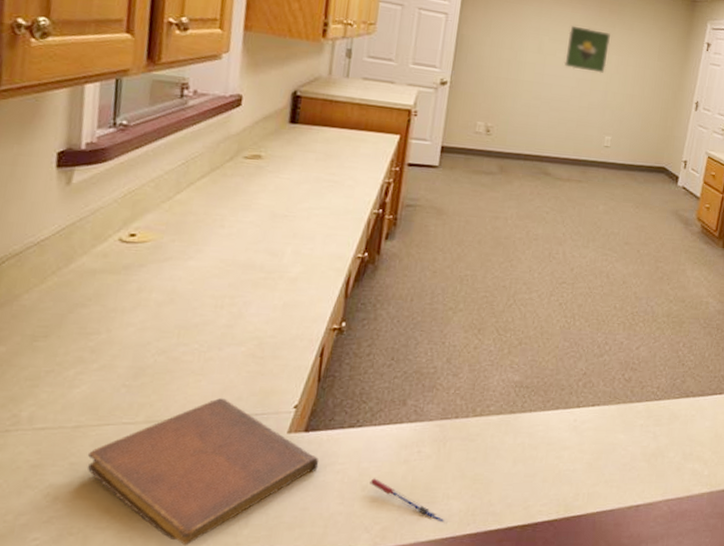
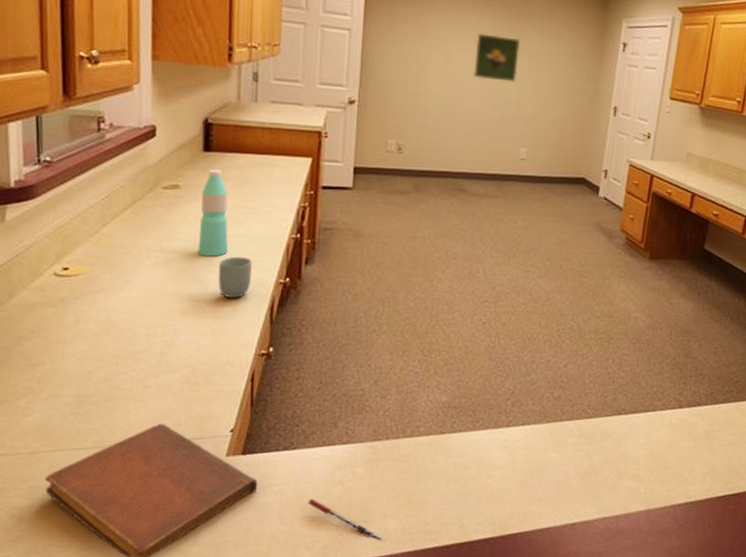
water bottle: none [275,141,312,229] -> present [197,169,229,257]
cup: none [294,229,331,271] -> present [218,256,252,298]

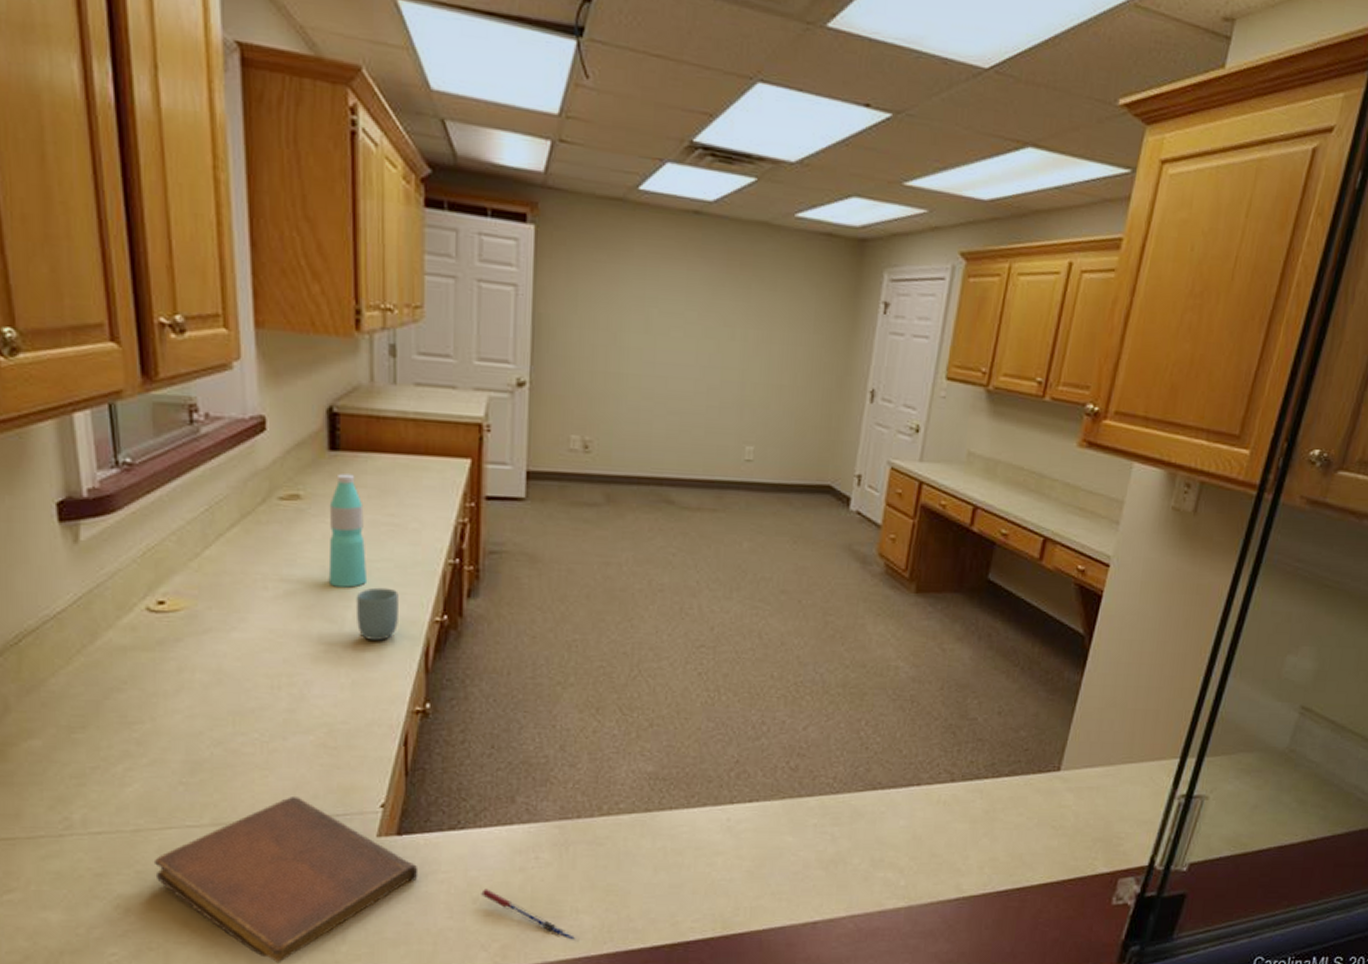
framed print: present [473,33,520,83] -> none [681,289,745,358]

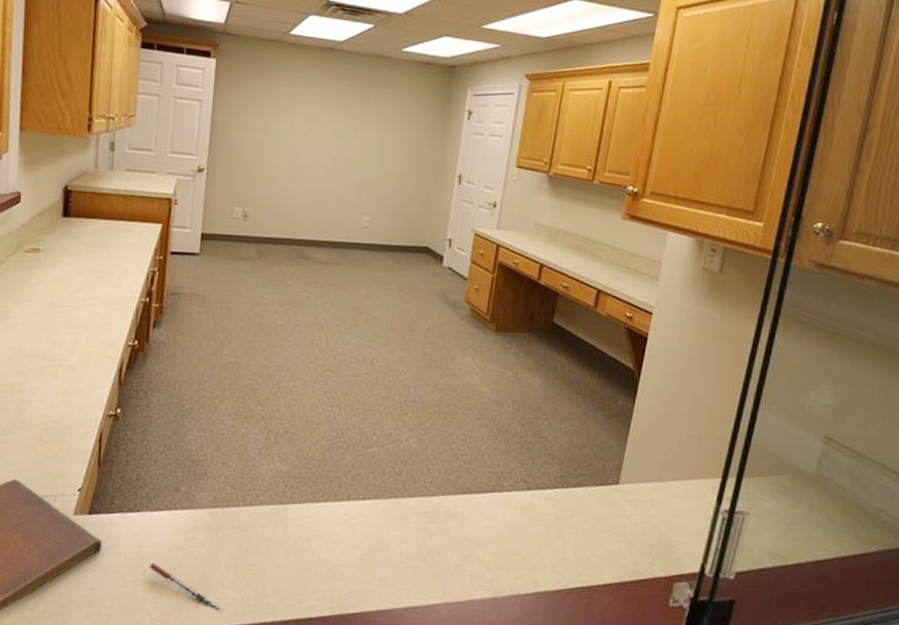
water bottle: present [328,474,368,588] -> none [54,234,84,318]
cup: present [356,587,399,640] -> none [72,318,103,359]

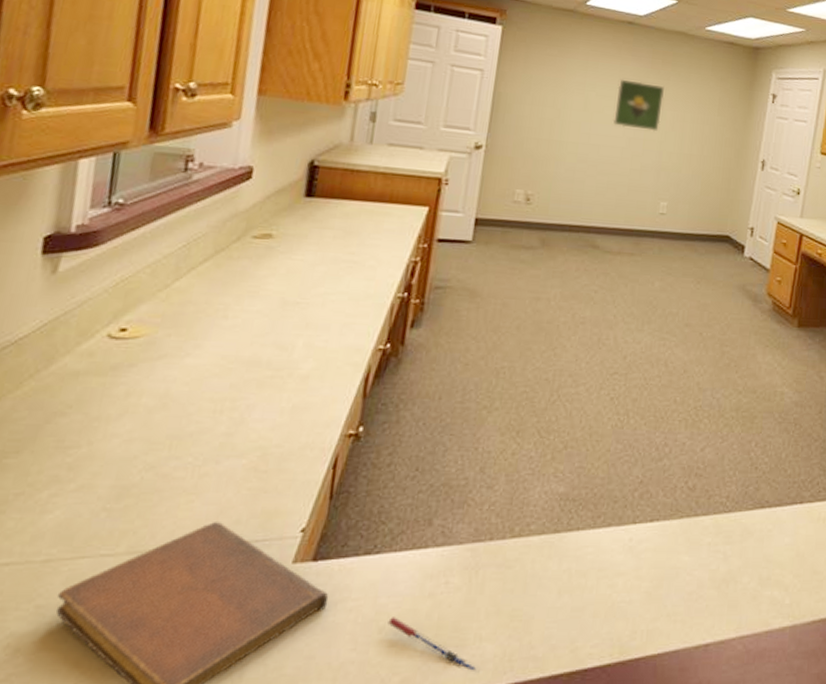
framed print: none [317,103,365,151] -> present [612,79,664,132]

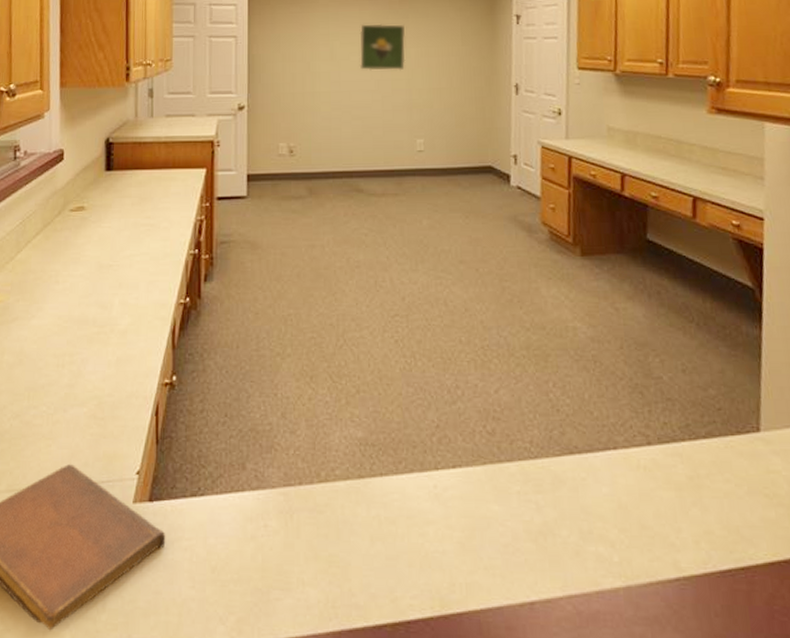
pen: present [388,617,477,671] -> none [219,557,304,615]

